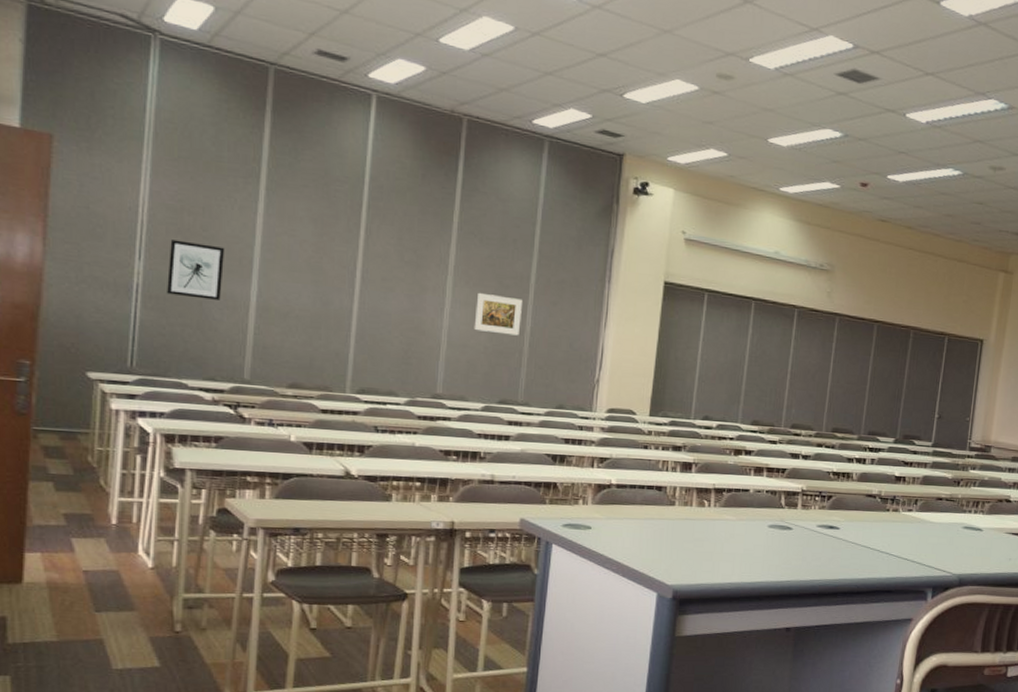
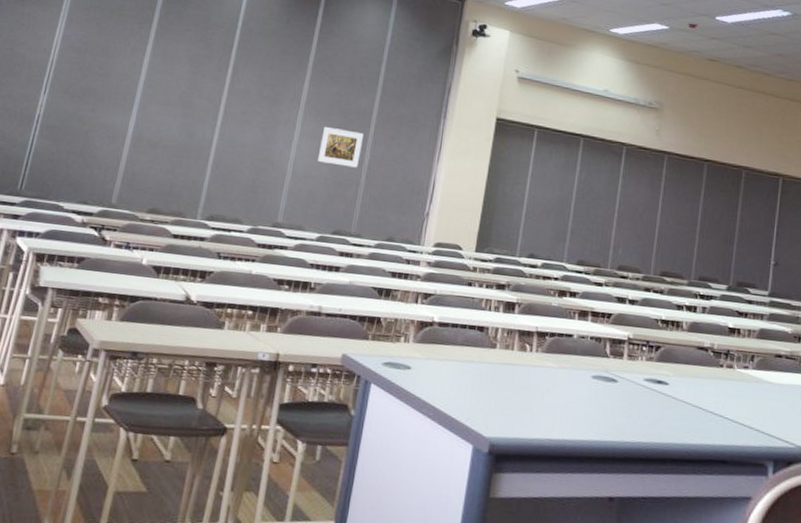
wall art: present [167,239,225,300] -> none [61,76,115,130]

